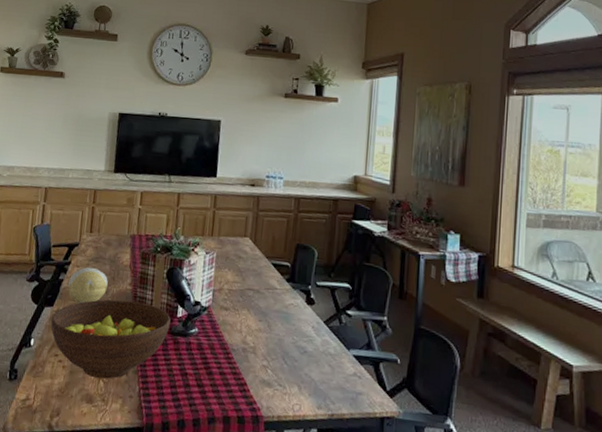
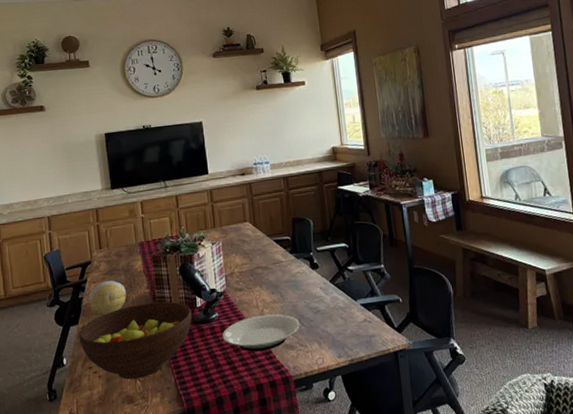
plate: none [197,341,283,382] -> present [222,313,300,352]

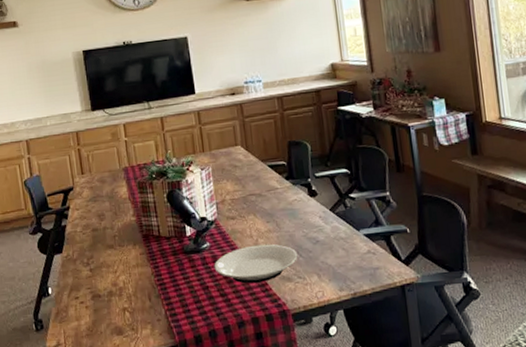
fruit bowl: present [79,301,192,380] -> none [63,229,182,310]
decorative ball: present [88,280,126,316] -> none [72,207,112,245]

